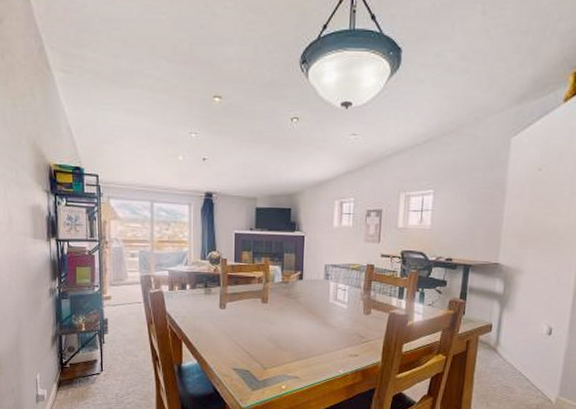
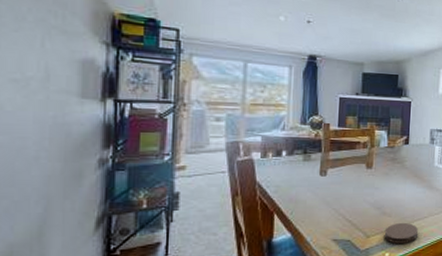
coaster: none [280,357,314,378] -> present [384,222,419,244]

